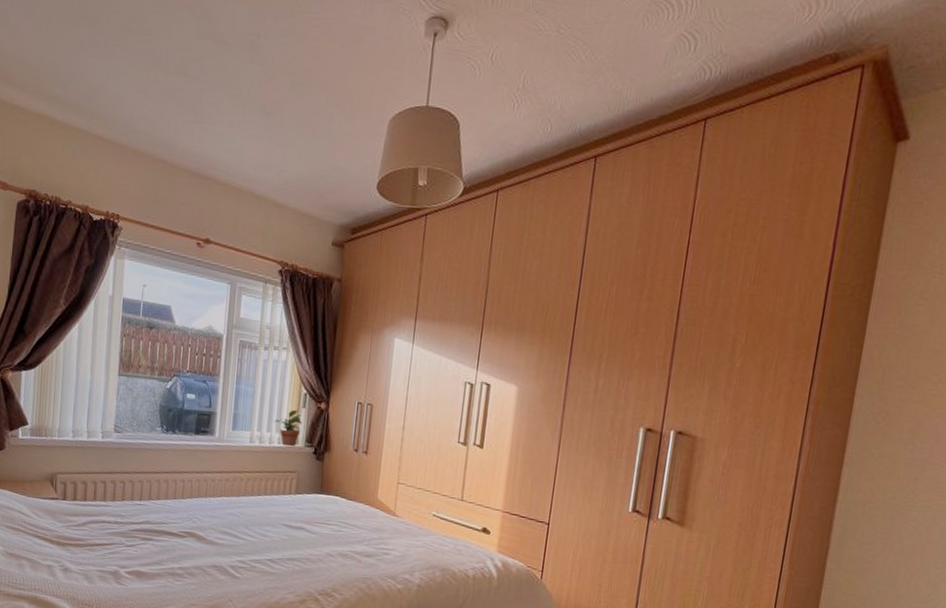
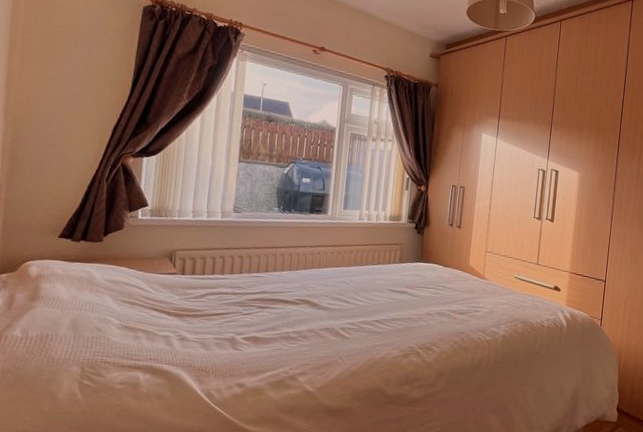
potted plant: present [273,409,303,447] -> none [380,191,406,223]

